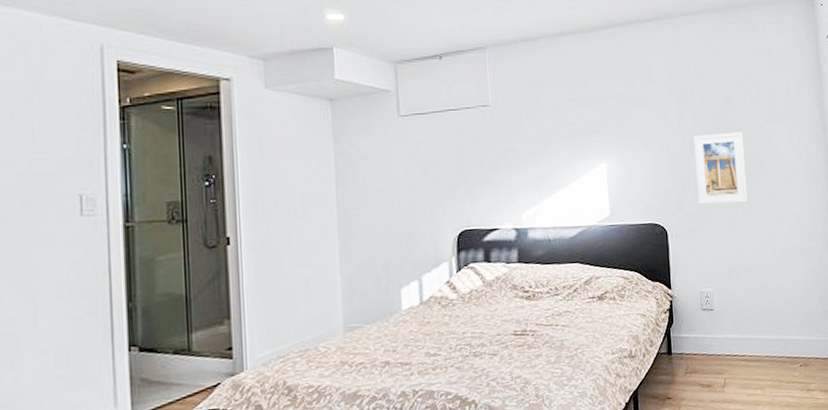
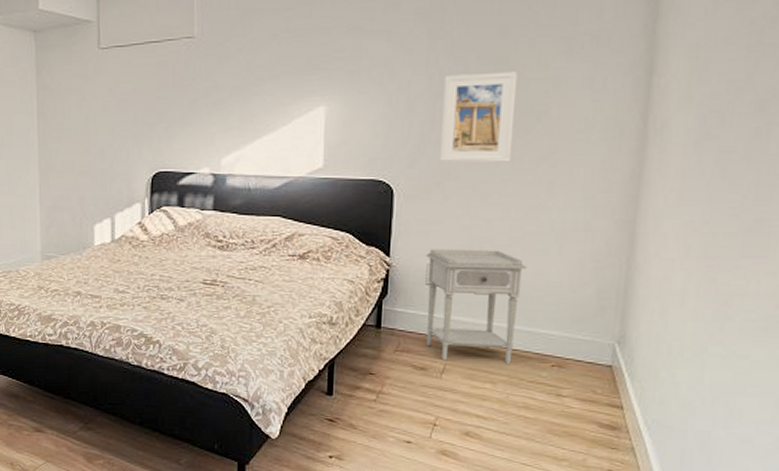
nightstand: none [698,274,772,375] -> present [425,249,527,364]

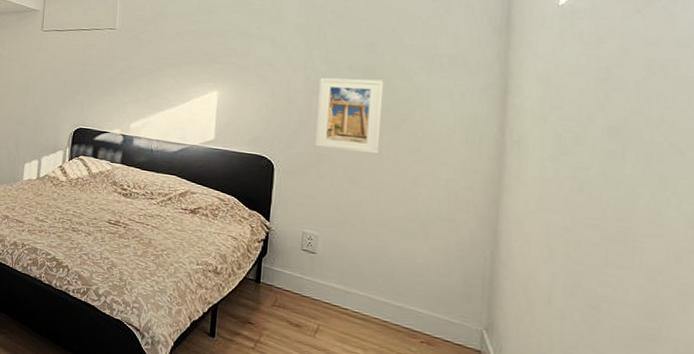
nightstand: present [425,249,527,364] -> none [301,220,395,334]

